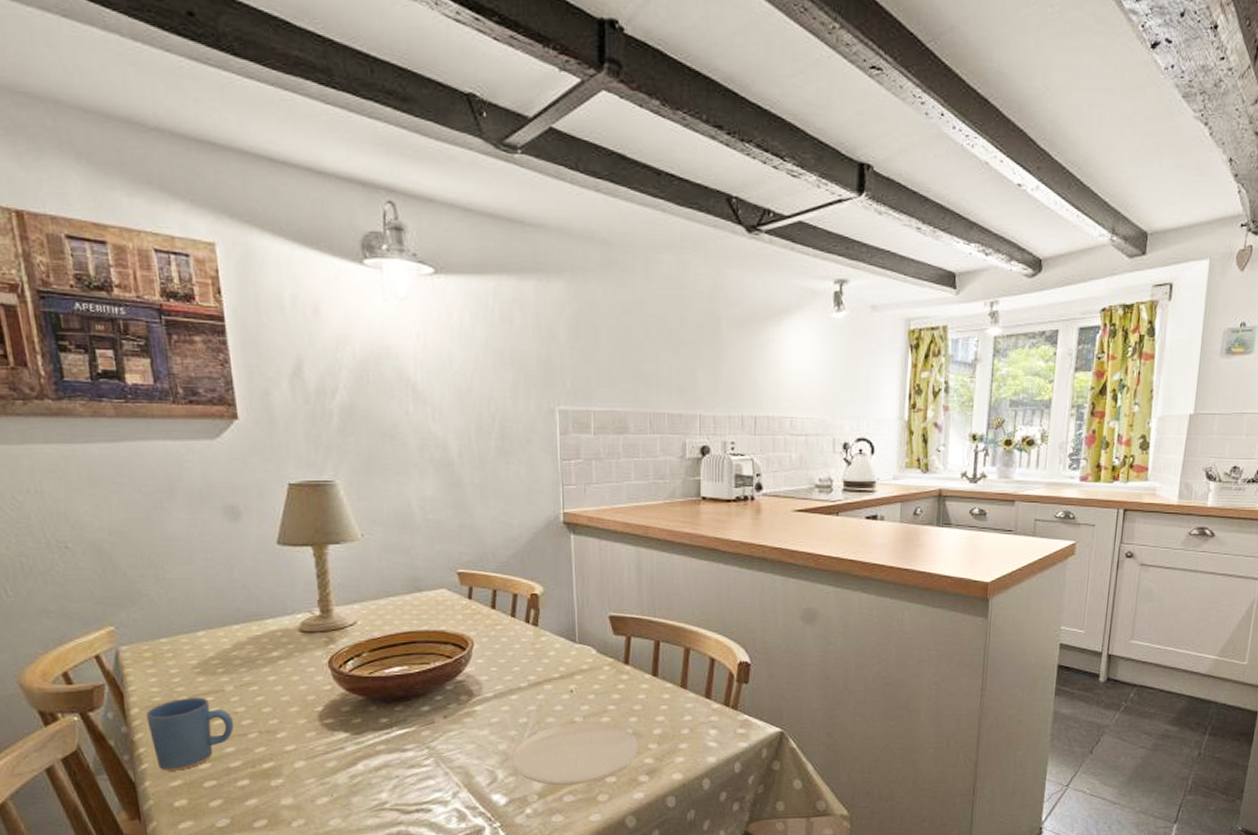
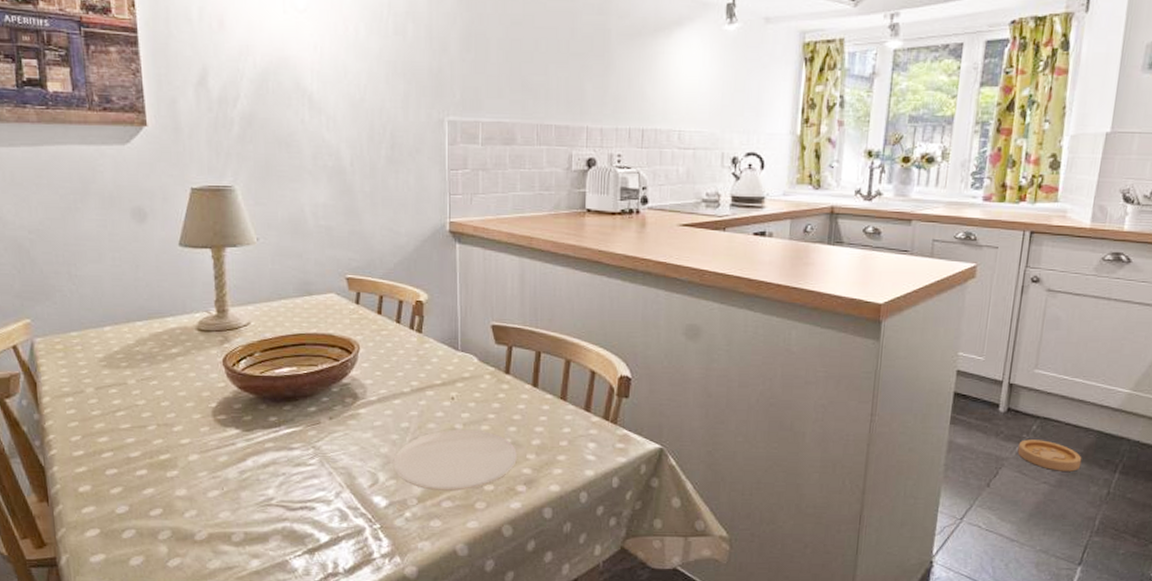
mug: present [146,697,234,771] -> none [56,389,135,458]
pet bowl: none [1117,706,1175,736] -> present [1017,439,1082,472]

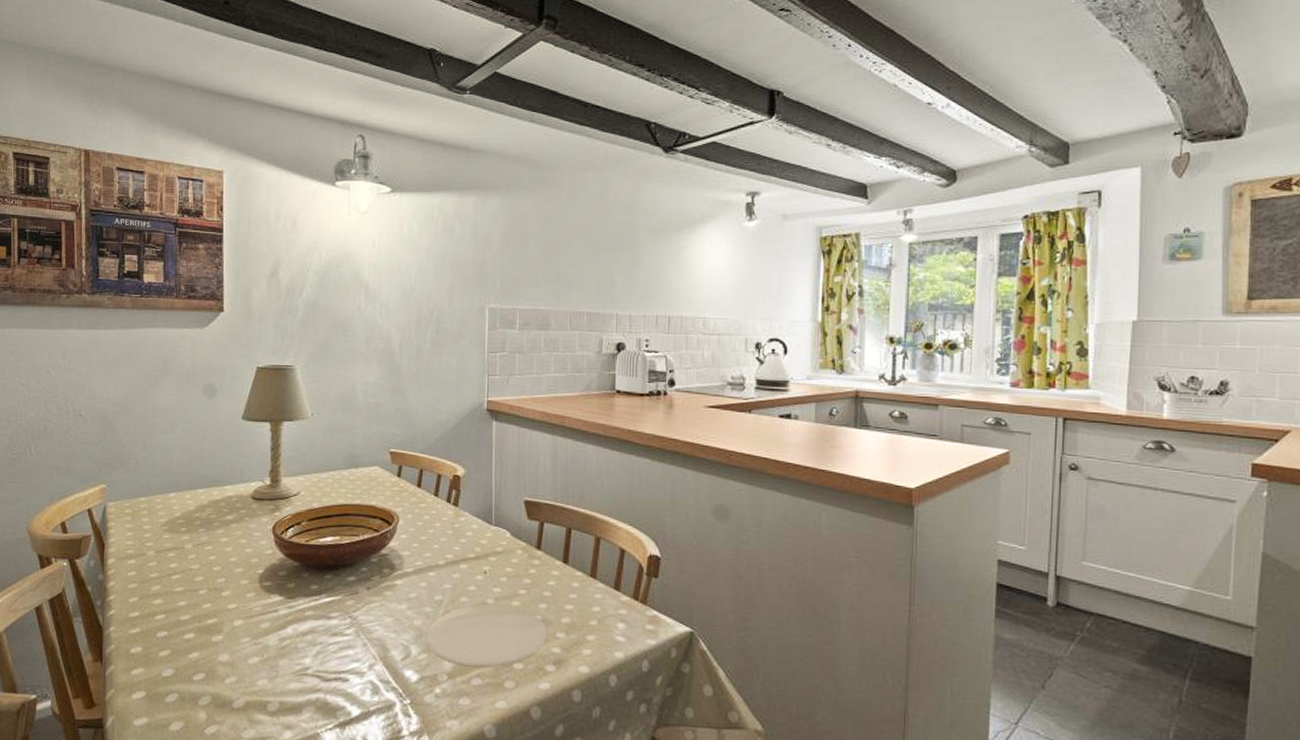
pet bowl: present [1017,439,1082,472] -> none [1072,637,1146,676]

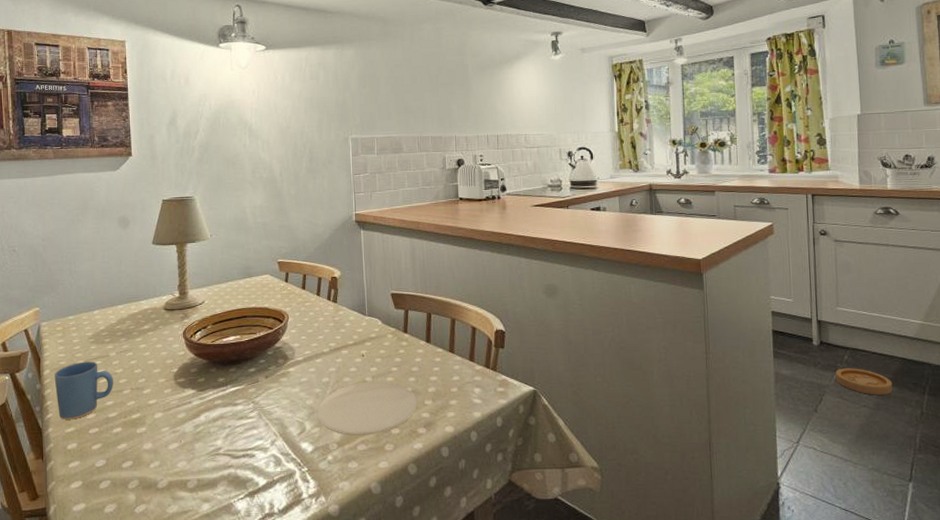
mug: none [119,552,189,619] -> present [54,361,114,420]
pet bowl: none [1072,637,1146,676] -> present [835,368,893,395]

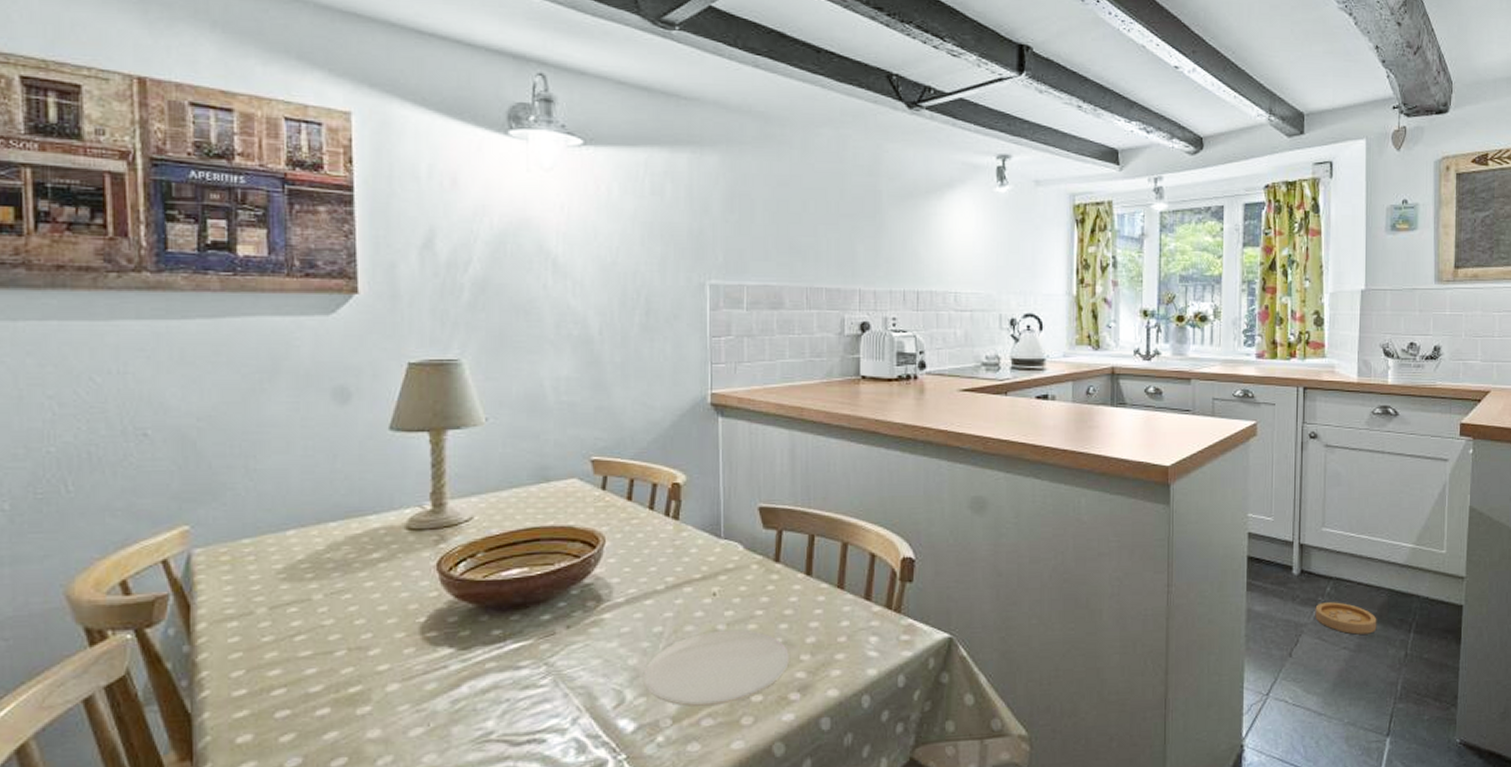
mug: present [54,361,114,420] -> none [215,608,319,699]

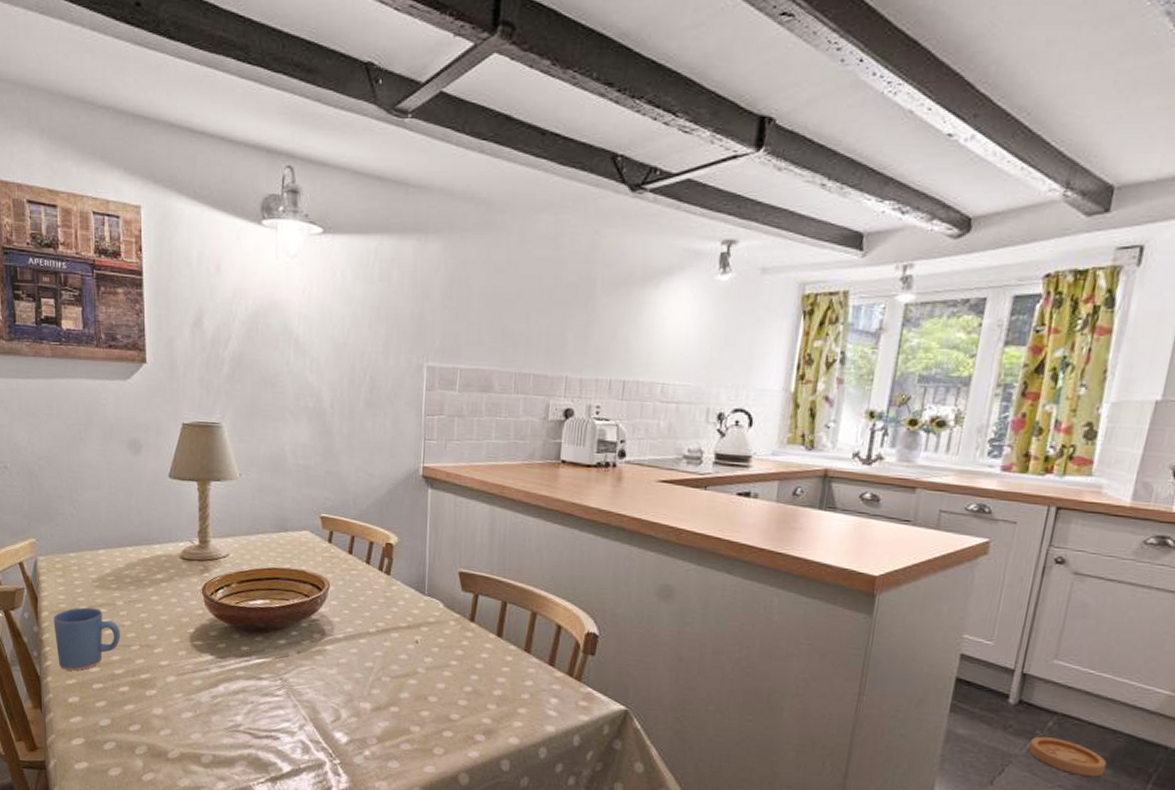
mug: none [215,608,319,699] -> present [53,607,121,671]
plate: present [643,629,789,707] -> none [355,672,478,735]

